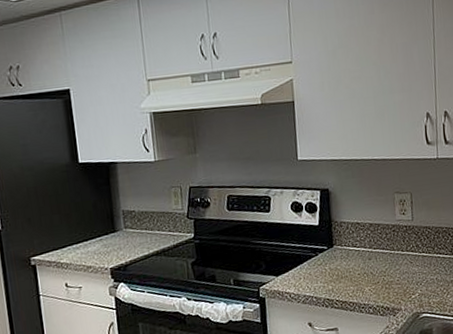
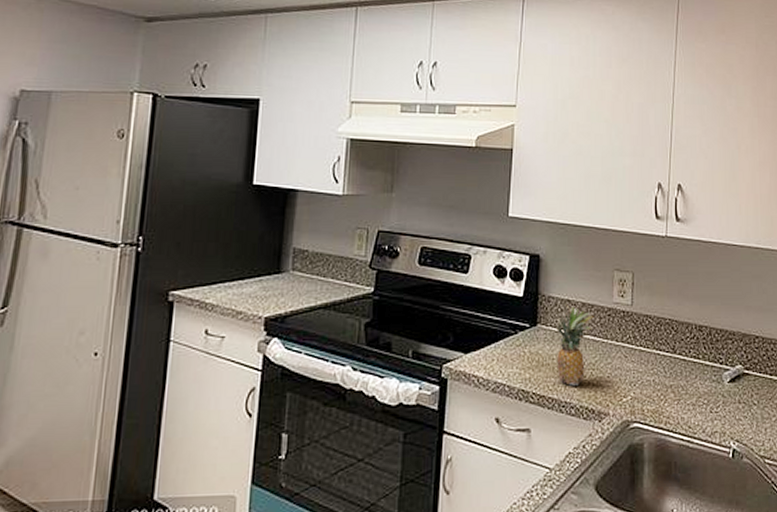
fruit: none [348,226,381,291] -> present [554,304,594,386]

